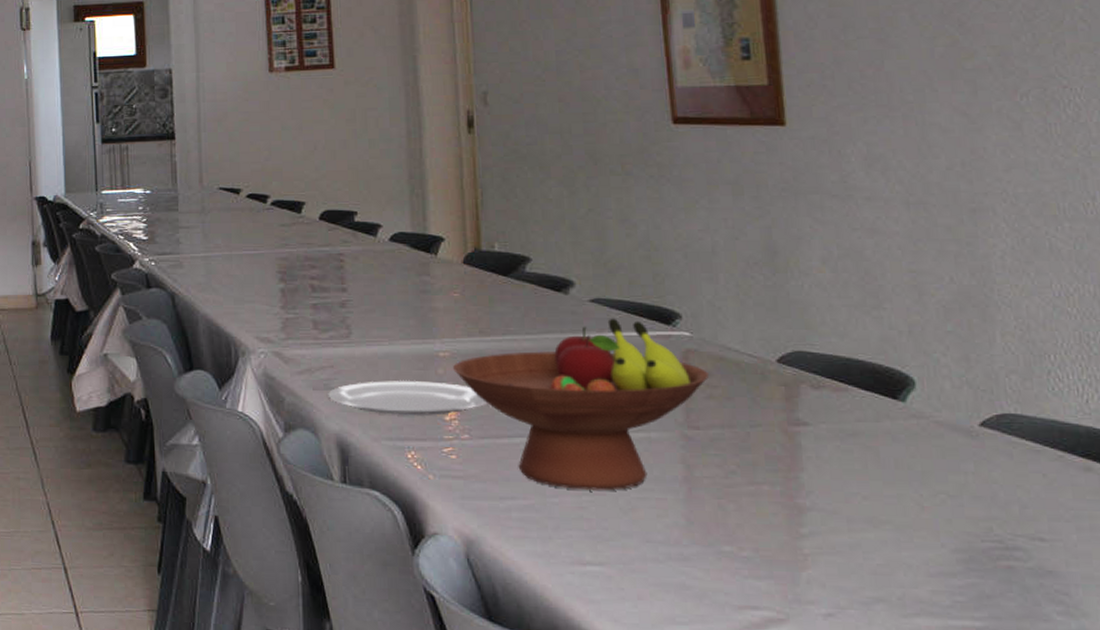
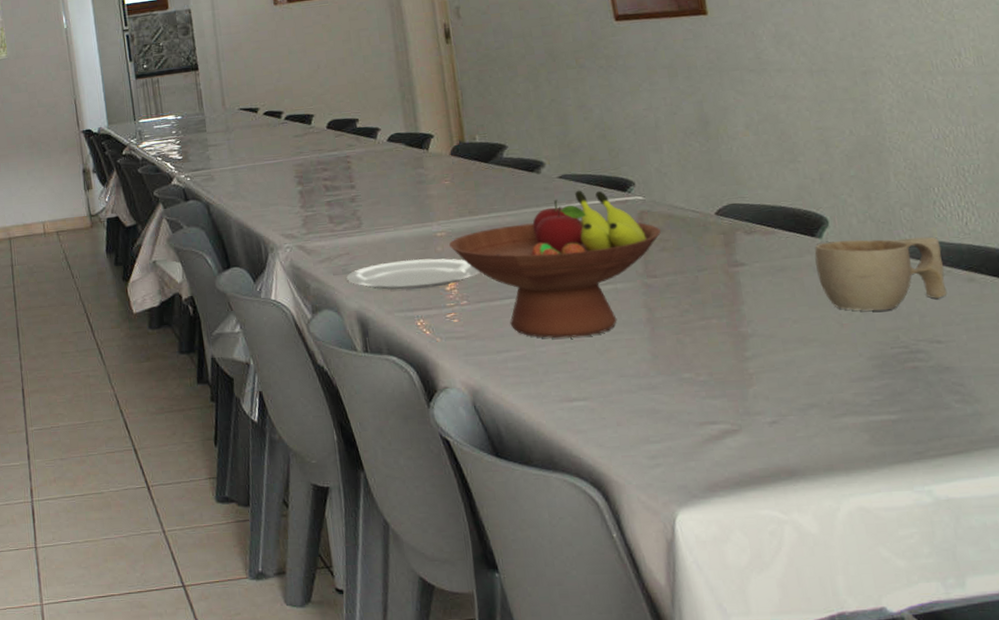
cup: none [895,407,1057,496] -> present [814,236,947,311]

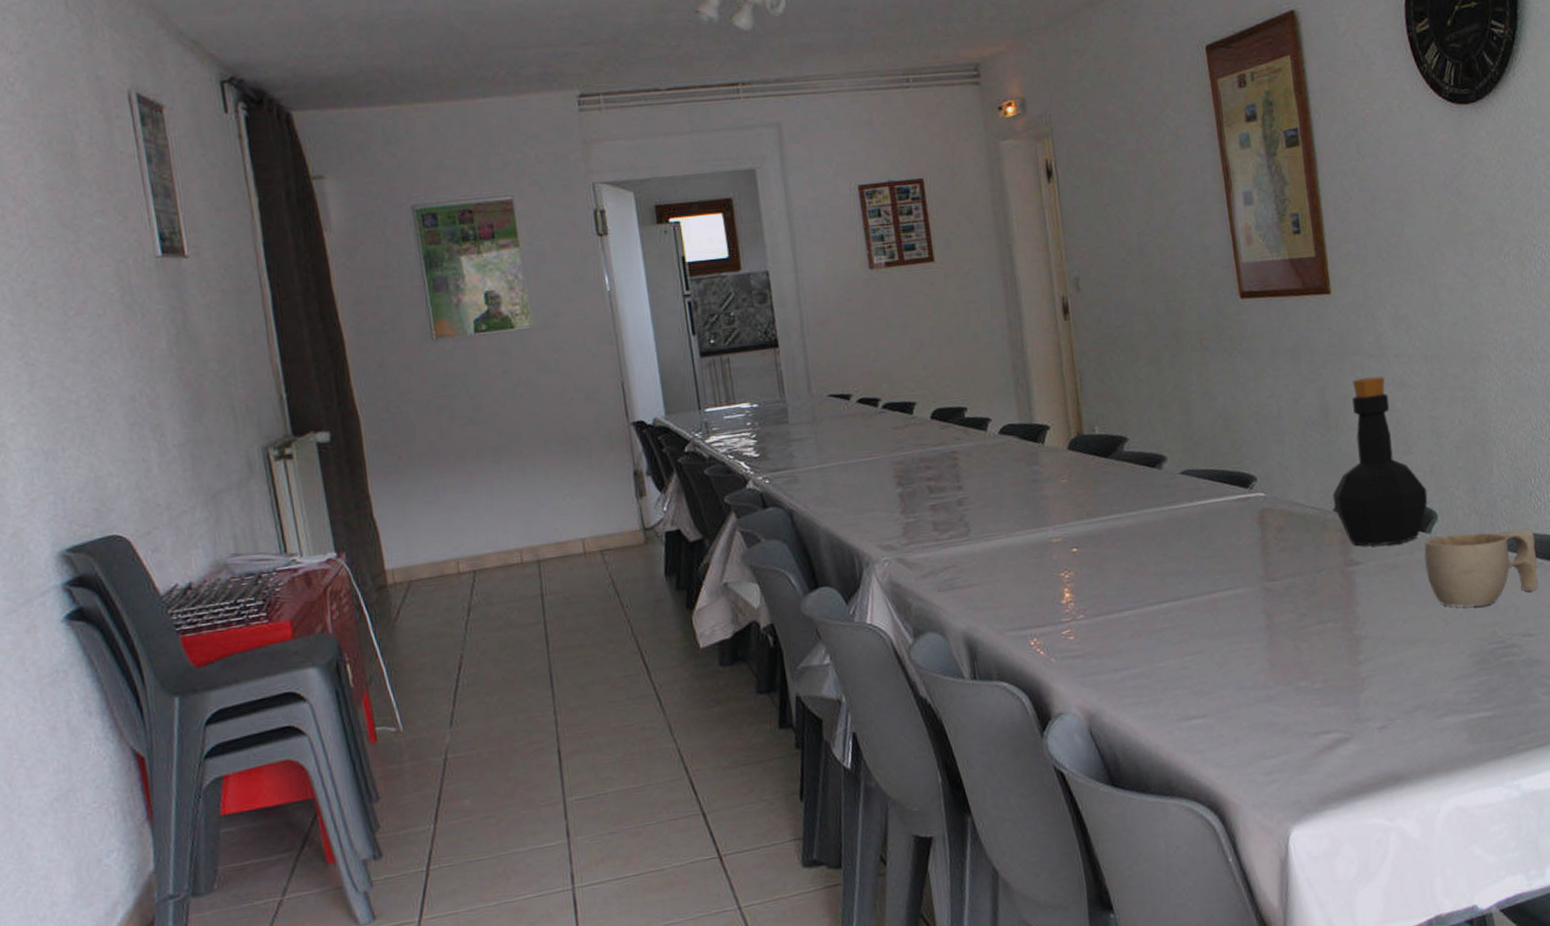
plate: present [346,258,480,291] -> none [952,567,1098,607]
fruit bowl: present [449,190,661,338] -> none [1066,487,1281,652]
bottle: none [714,89,817,249] -> present [1332,376,1428,546]

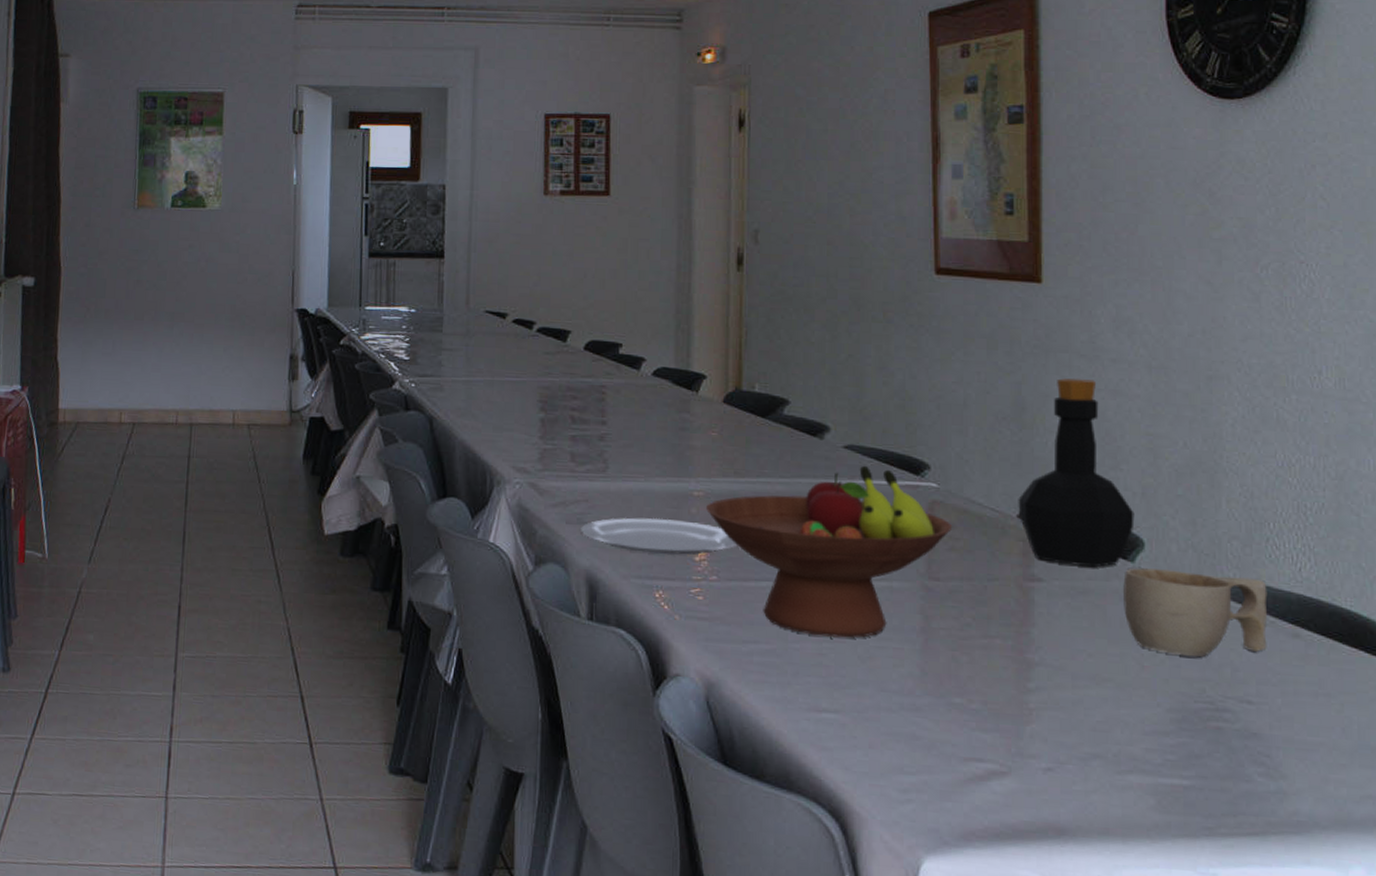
plate: none [952,567,1098,607] -> present [580,517,737,555]
fruit bowl: none [1066,487,1281,652] -> present [706,465,952,638]

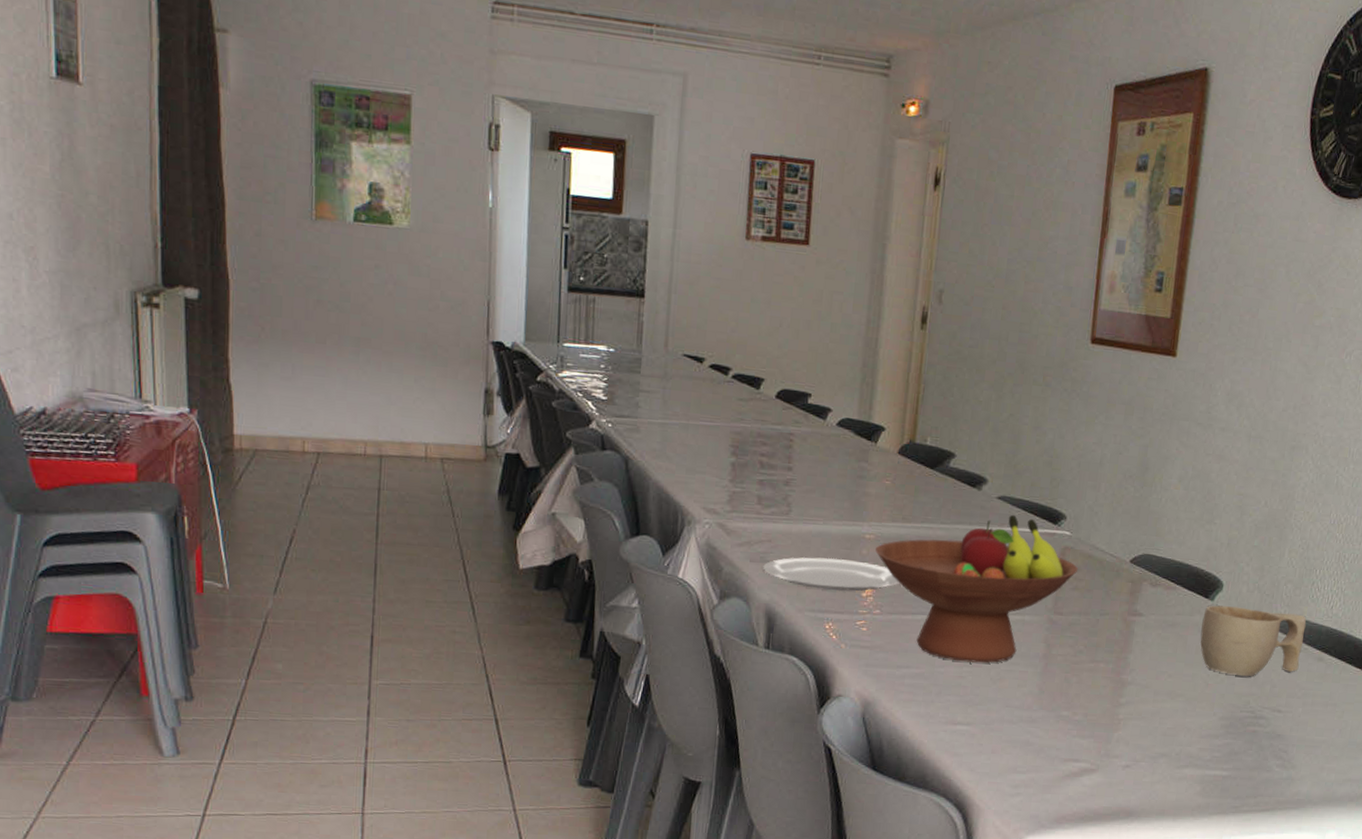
bottle: present [1018,378,1135,568] -> none [1131,443,1220,605]

